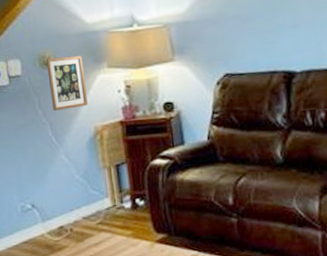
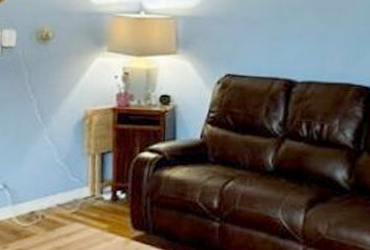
picture frame: present [46,55,89,112] -> none [42,33,83,89]

